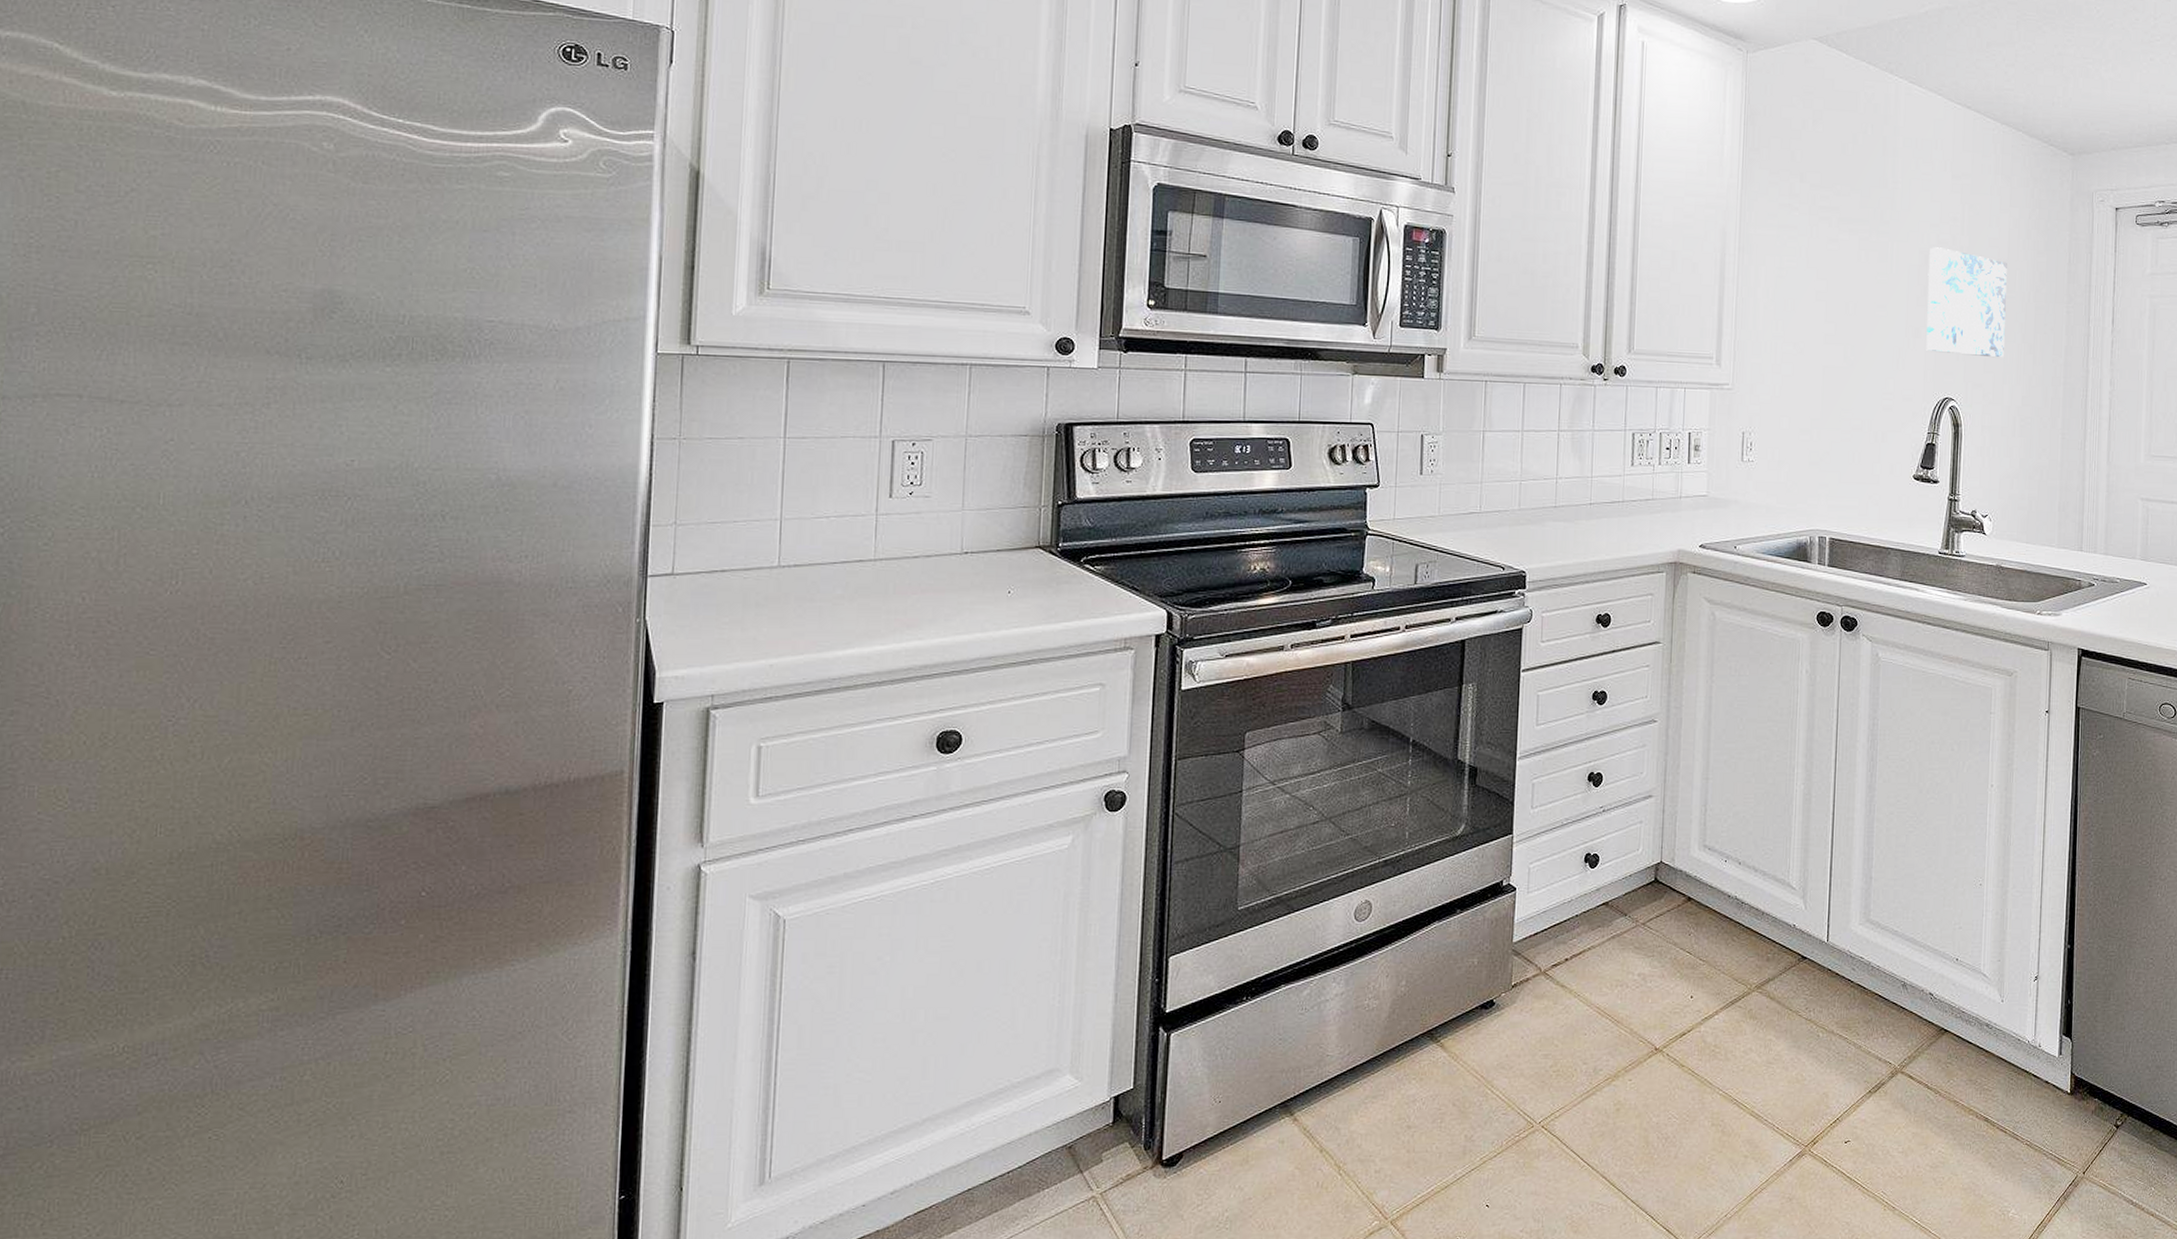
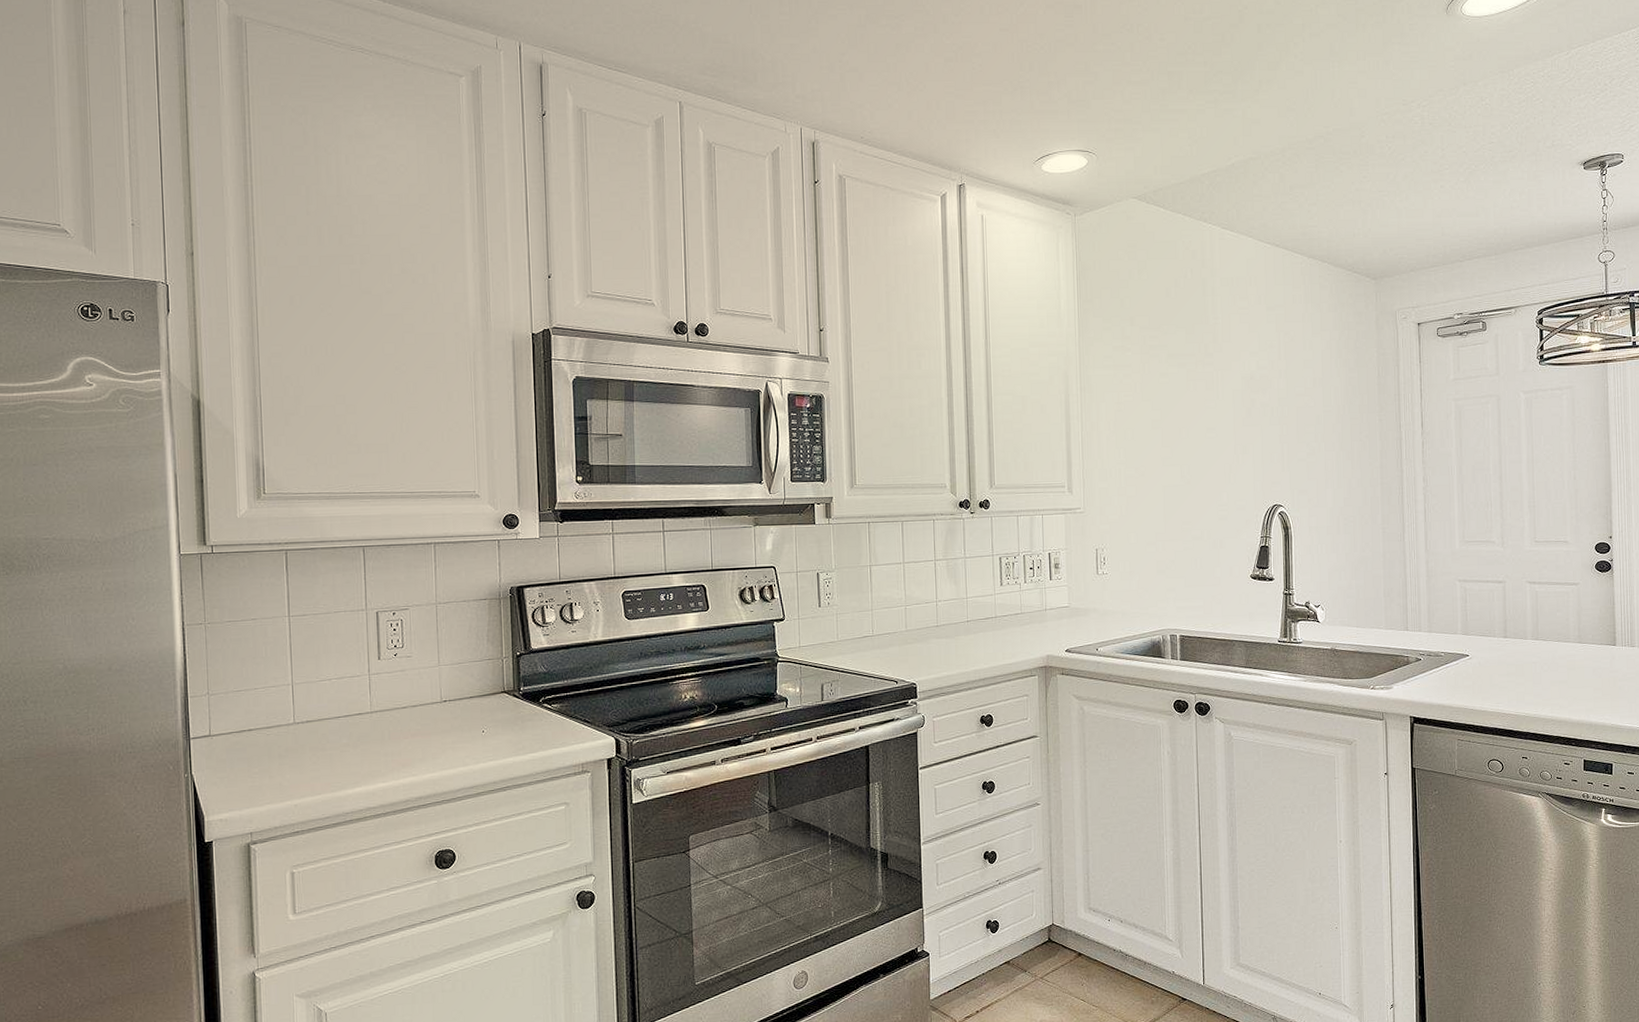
wall art: present [1926,247,2007,357] -> none [1251,372,1325,466]

